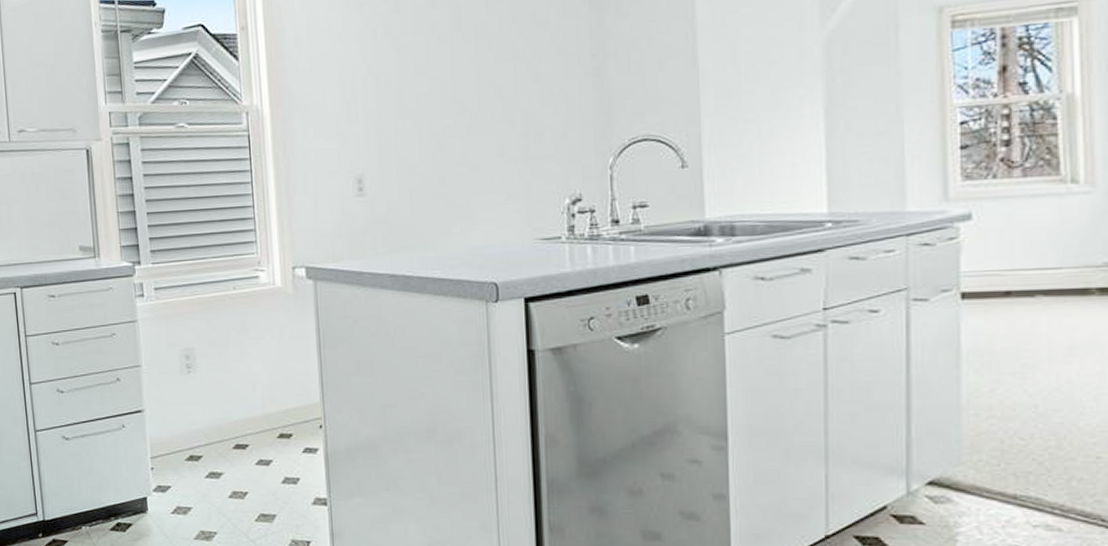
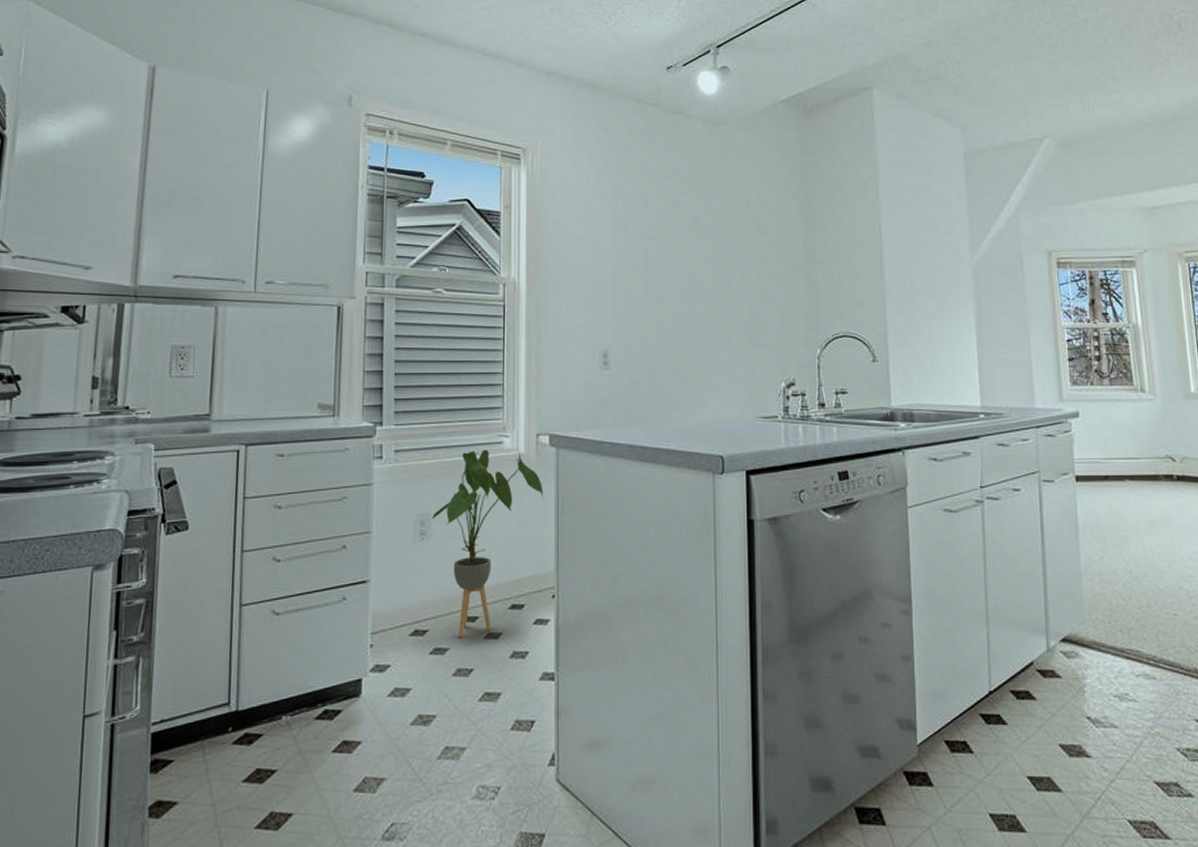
house plant: none [195,284,305,464] -> present [431,449,544,638]

